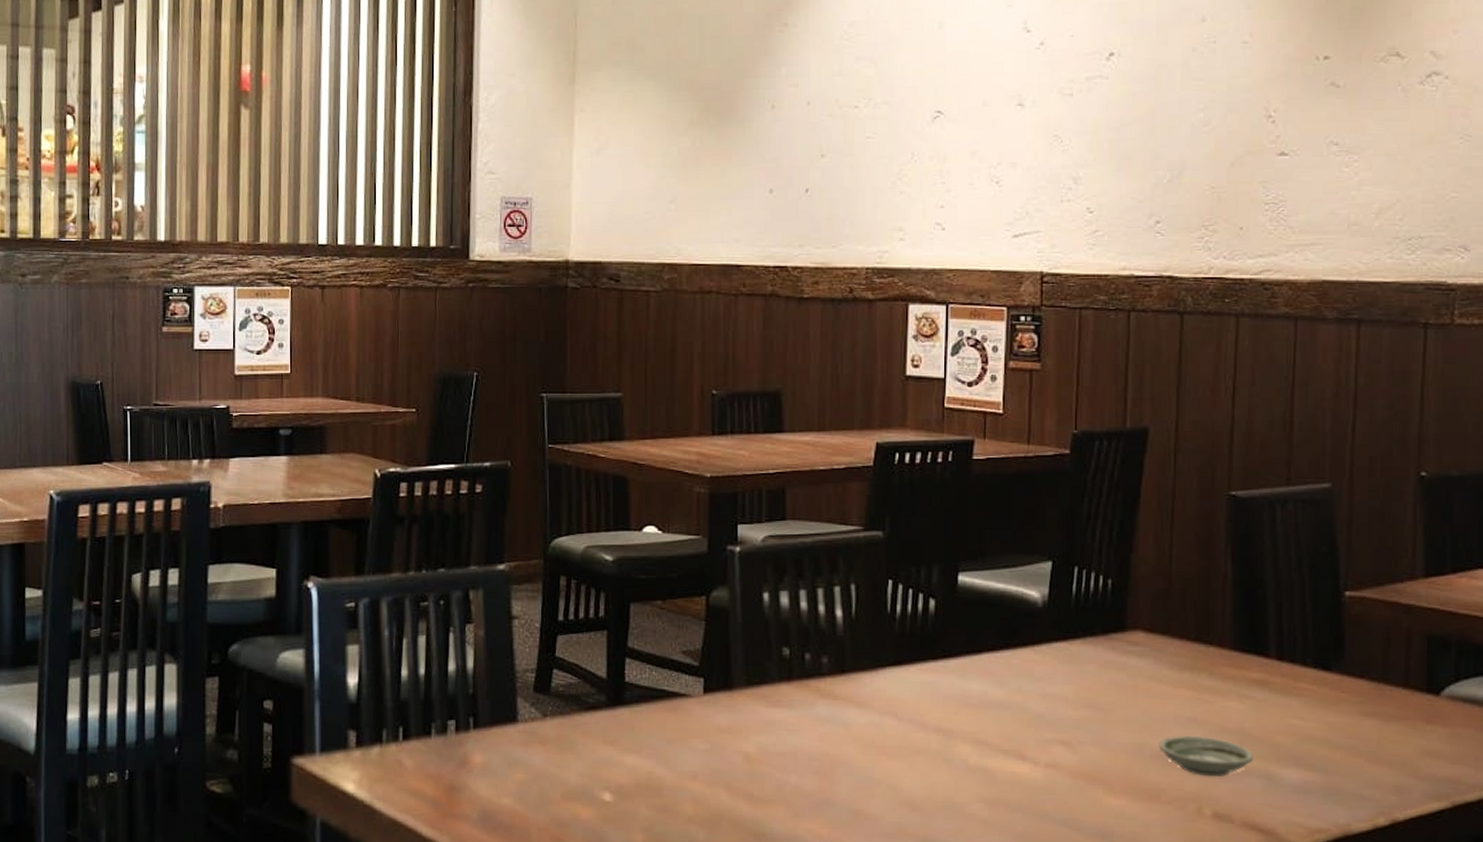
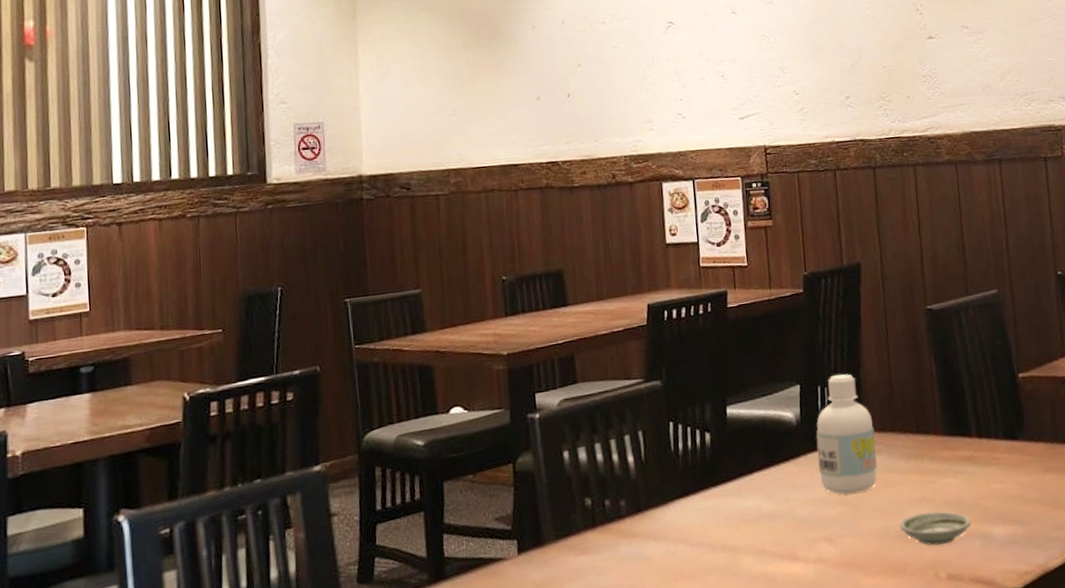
bottle: none [1063,556,1141,698] -> present [816,374,877,494]

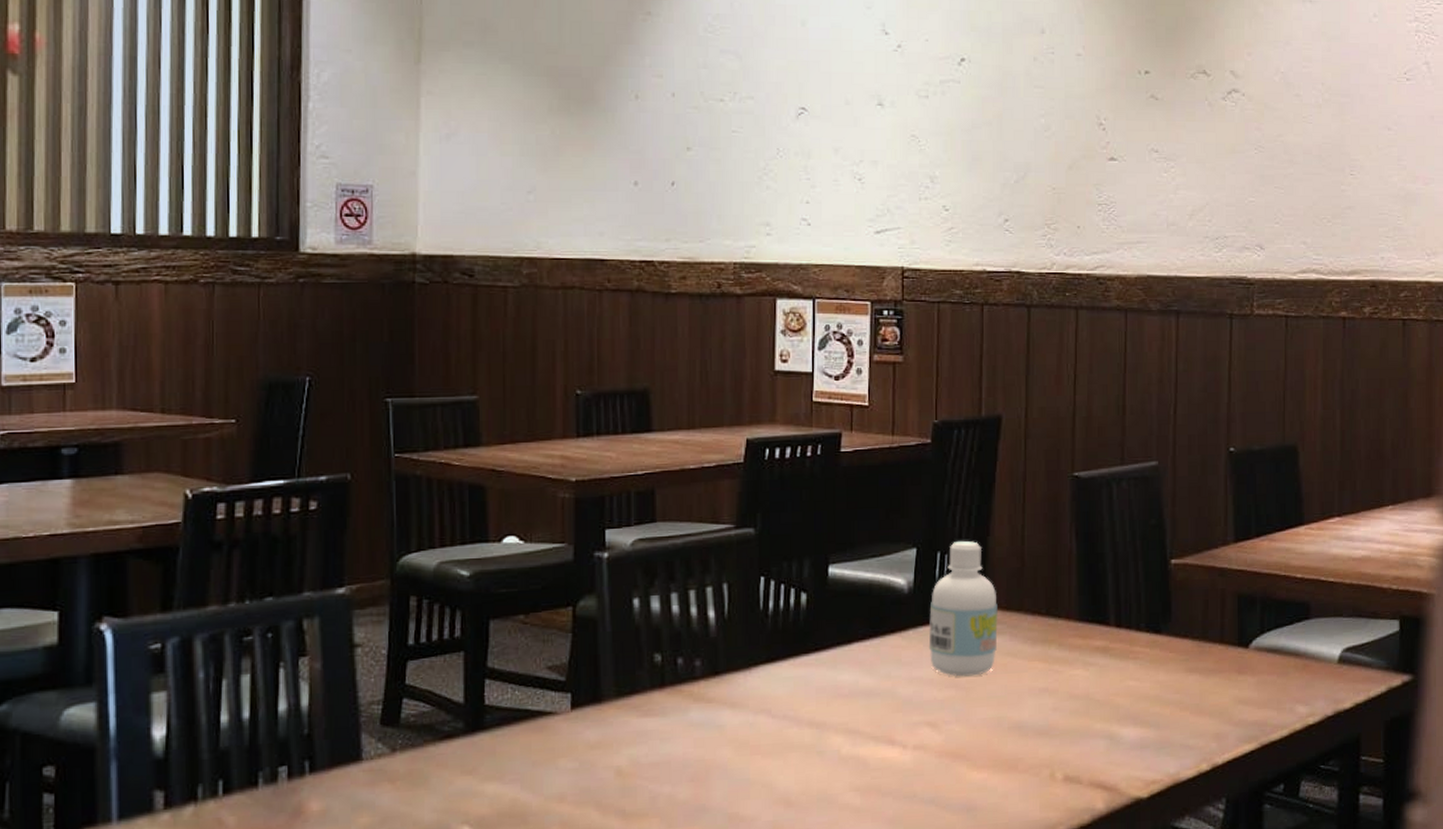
saucer: present [899,511,971,546] -> none [1015,704,1097,743]

